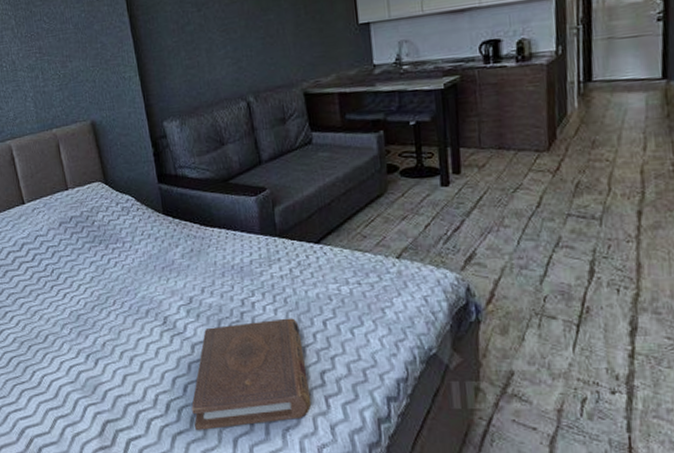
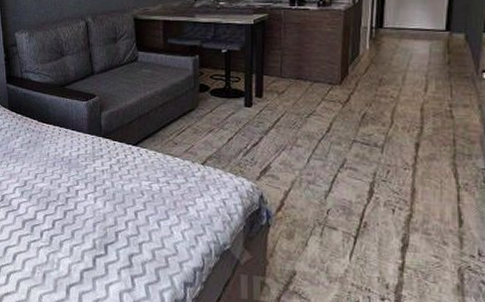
book: present [191,318,312,431] -> none [18,206,119,294]

